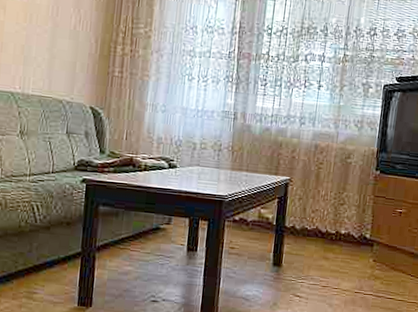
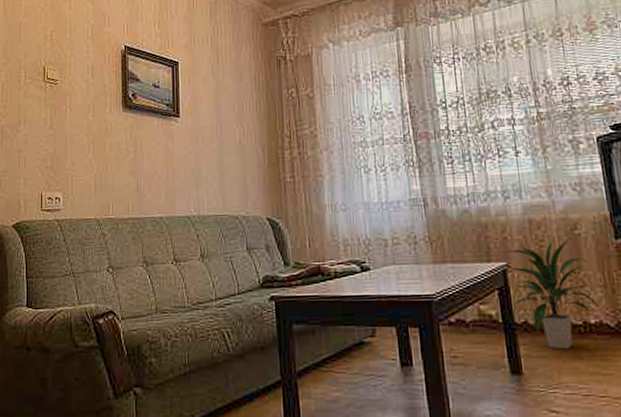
indoor plant: none [287,162,351,251] -> present [508,237,599,350]

